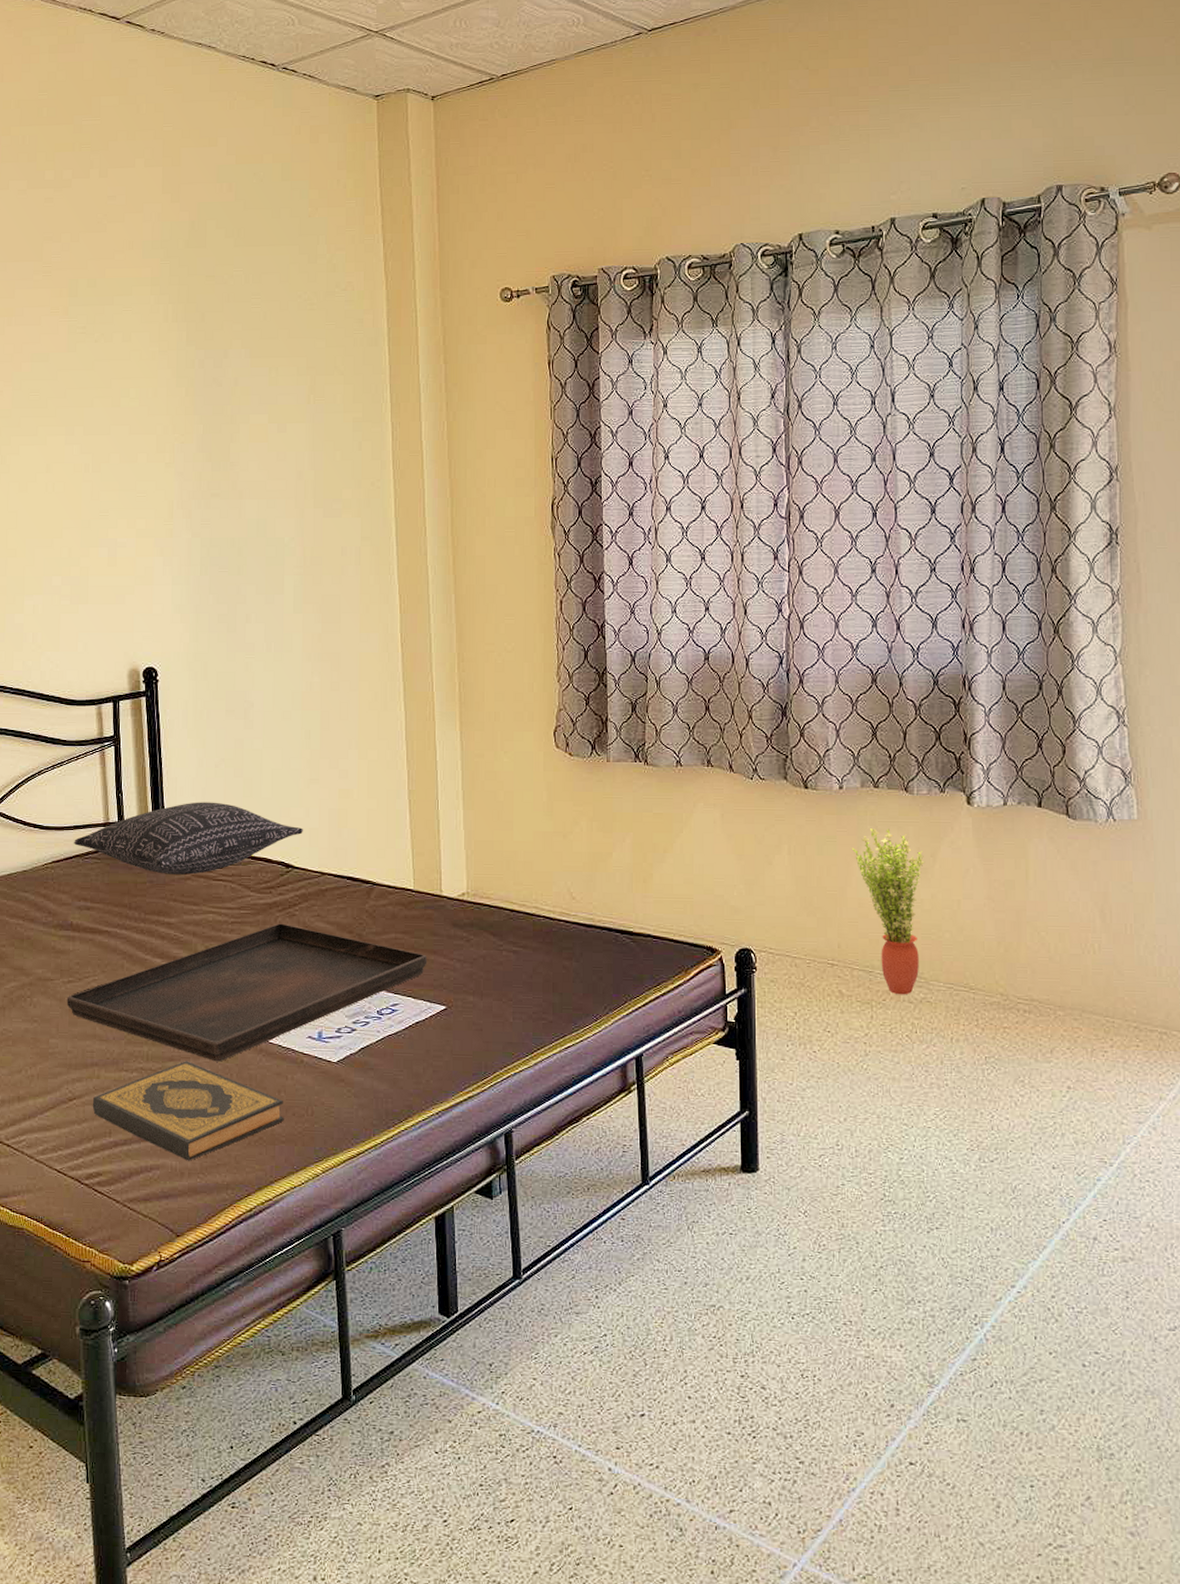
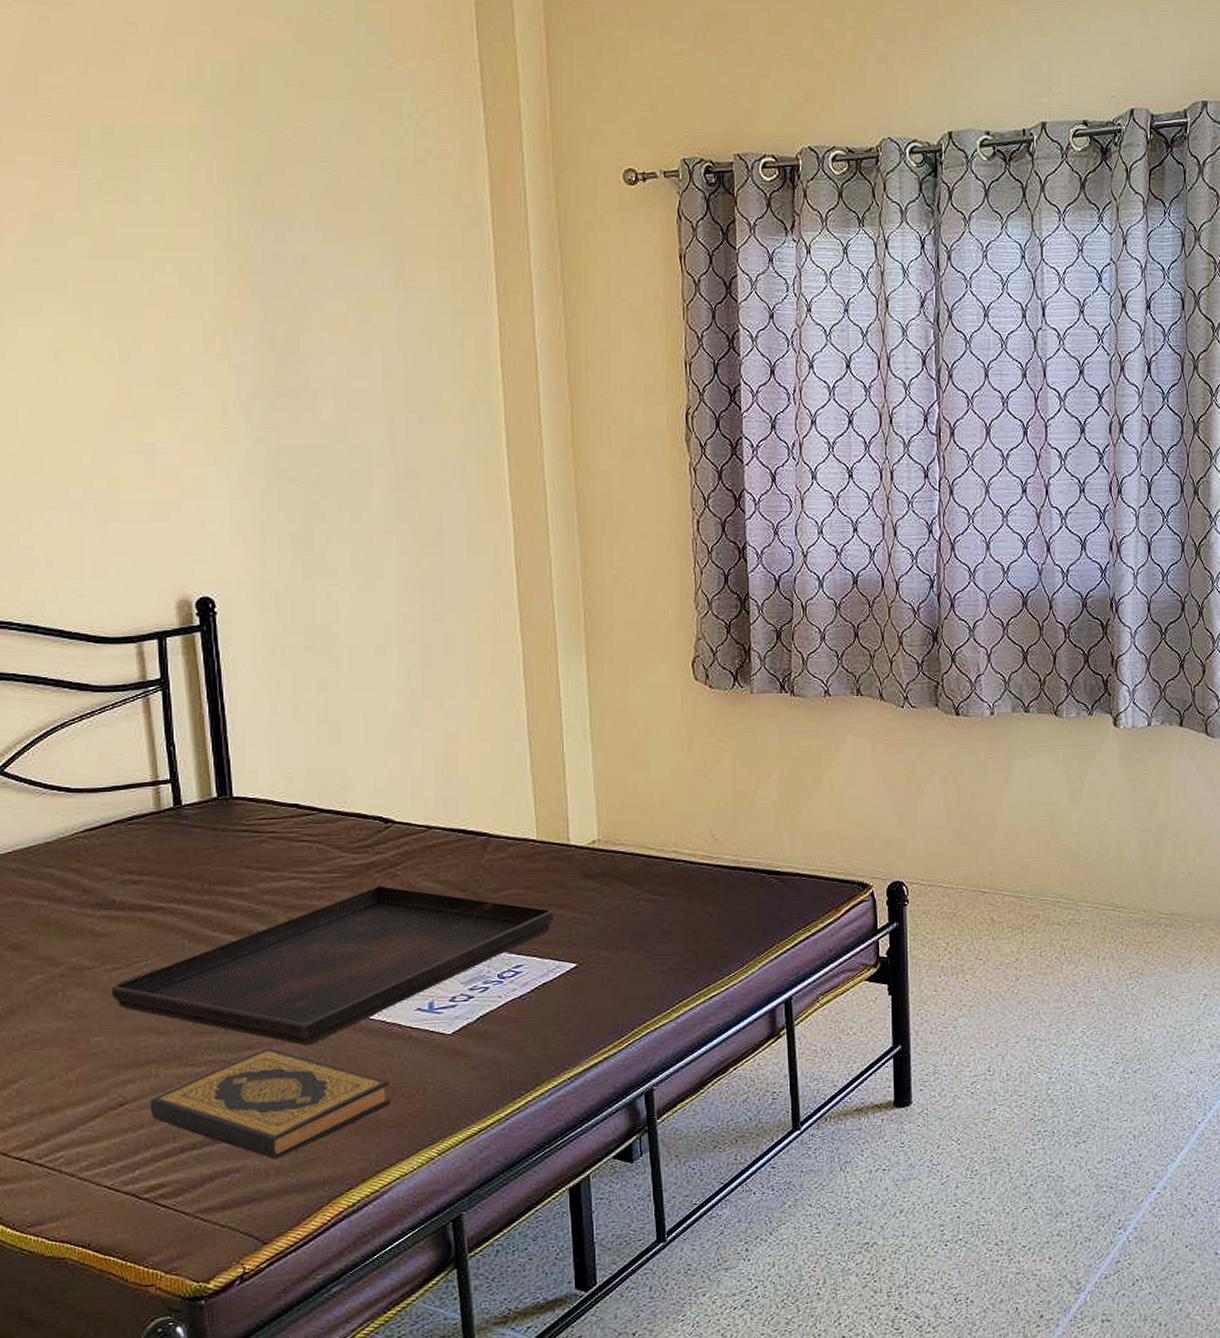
pillow: present [73,802,303,875] -> none [111,752,404,838]
potted plant: present [852,828,925,995] -> none [1003,753,1074,918]

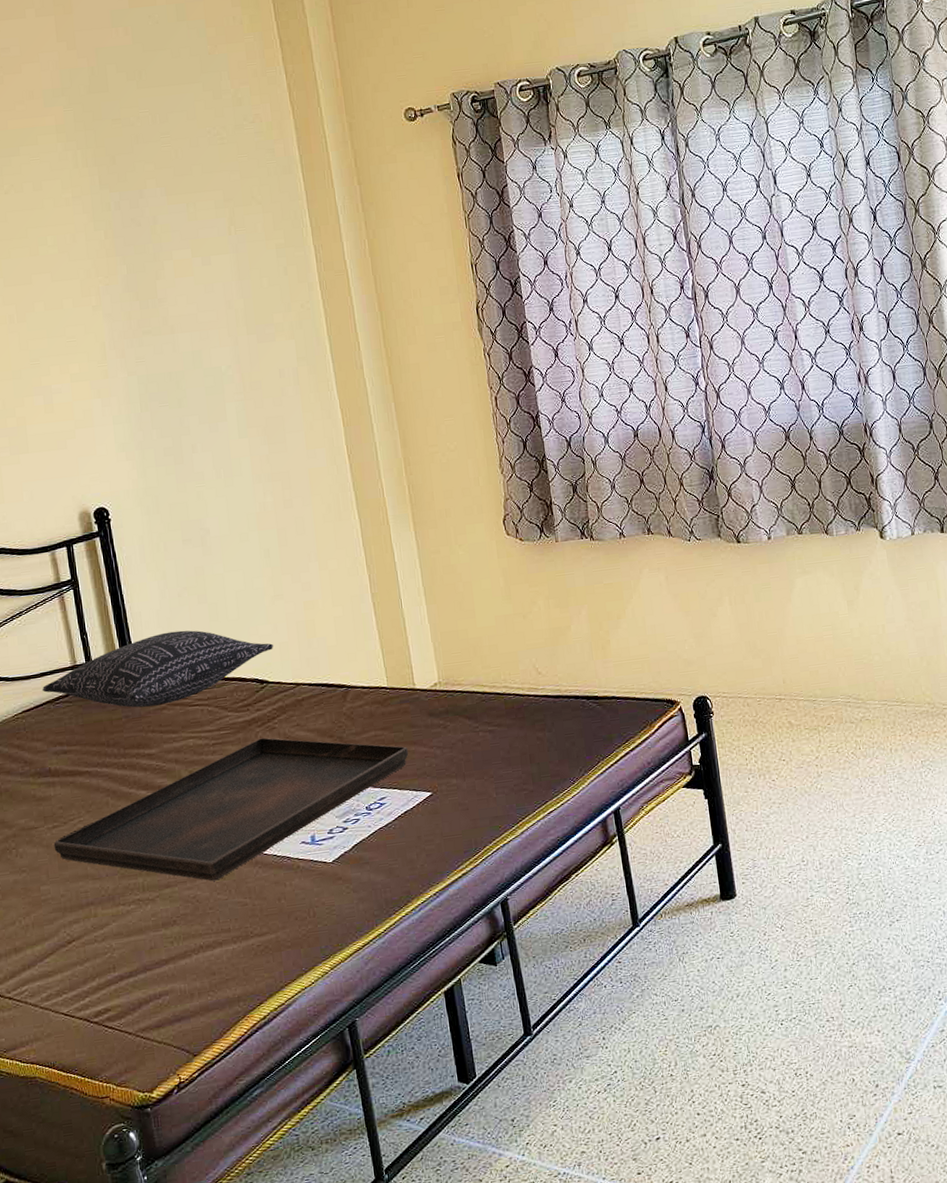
pillow: none [111,752,404,838] -> present [41,630,273,708]
hardback book: present [150,1048,391,1159] -> none [92,885,287,982]

